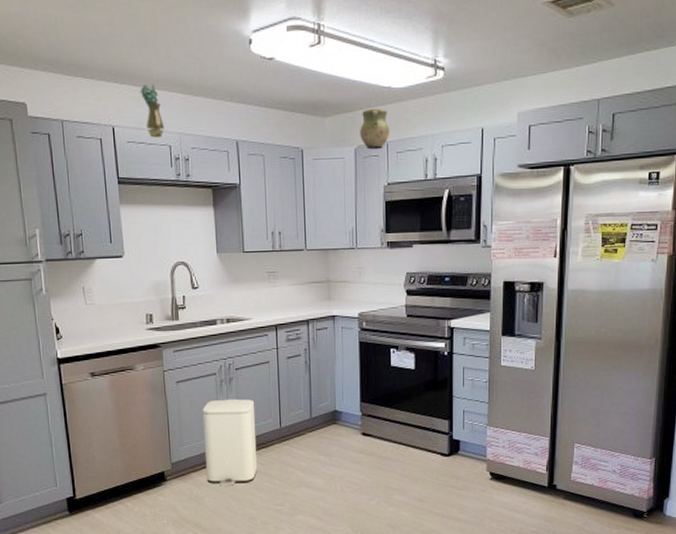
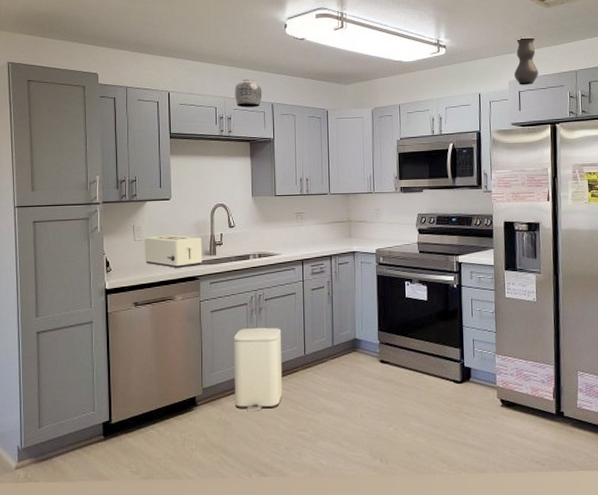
toaster: none [97,297,164,335] -> present [144,235,203,268]
vase: present [140,83,165,138] -> none [193,58,212,101]
decorative jar: none [191,111,225,146] -> present [234,79,262,108]
ceramic jug: present [360,108,389,150] -> none [376,77,401,111]
vase: none [525,55,554,118] -> present [514,36,538,85]

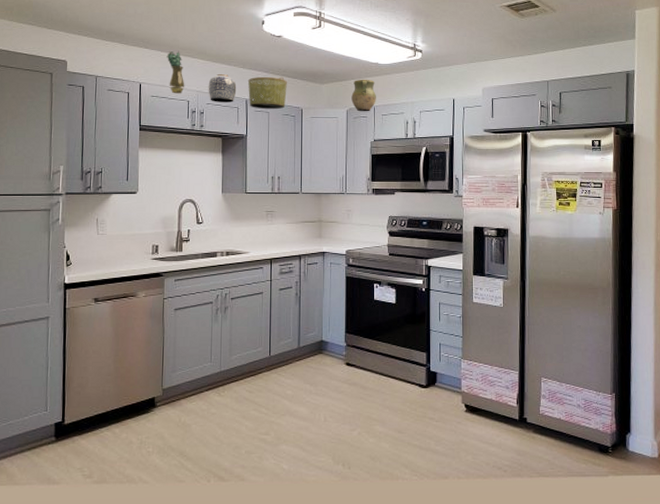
toaster: present [144,235,203,268] -> none [107,229,169,263]
vase: none [193,58,212,101] -> present [166,50,185,94]
pedal bin: present [233,327,283,410] -> none [195,327,247,412]
basket: none [272,79,313,113] -> present [247,76,288,110]
ceramic jug: none [376,77,401,111] -> present [351,79,376,112]
vase: present [514,36,538,85] -> none [488,45,511,93]

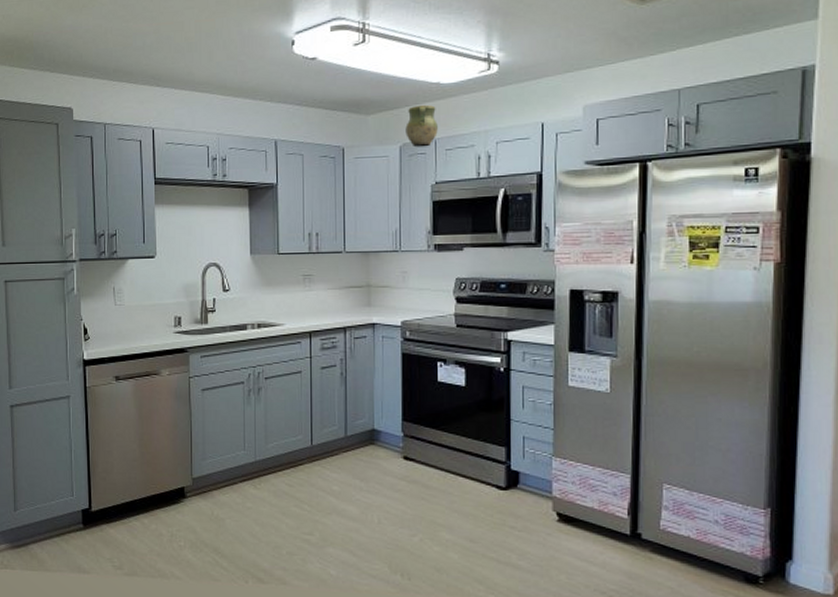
vase: present [166,50,185,94] -> none [181,86,203,139]
decorative jar: present [208,74,237,102] -> none [230,111,264,146]
basket: present [247,76,288,110] -> none [276,109,326,152]

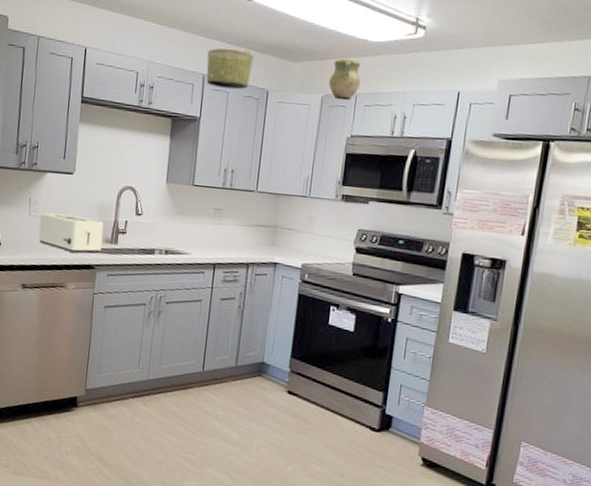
toaster: none [126,299,192,338] -> present [38,212,104,254]
basket: none [276,109,326,152] -> present [206,48,255,90]

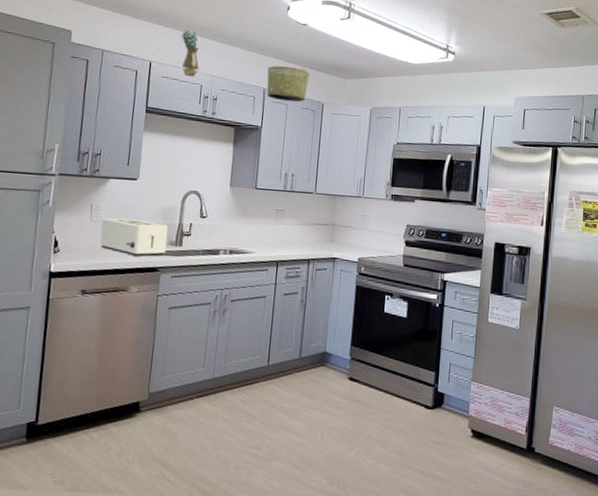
vase: none [117,11,135,63] -> present [181,30,199,77]
ceramic jug: present [328,58,361,101] -> none [376,77,403,113]

